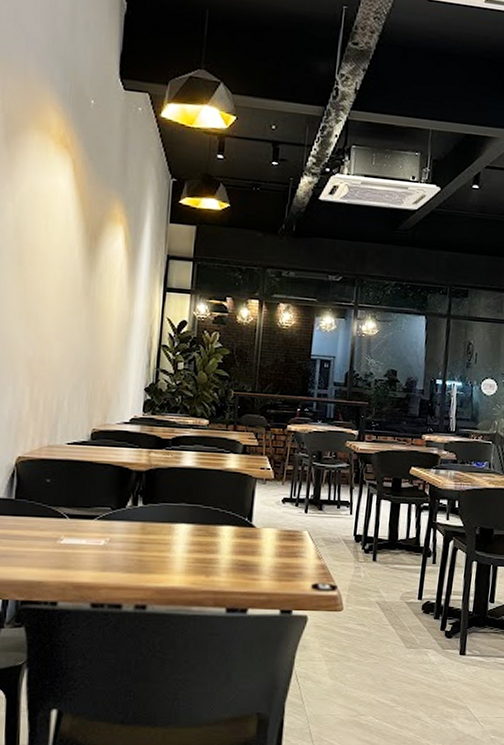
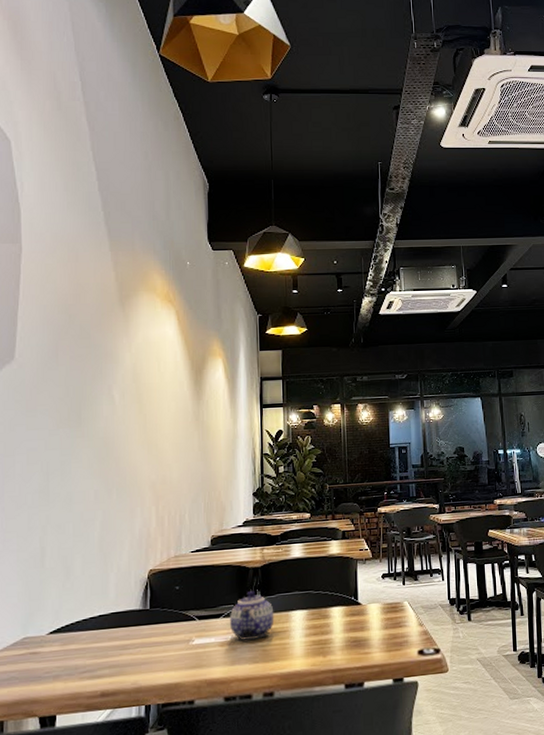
teapot: none [105,495,156,548] -> present [230,590,274,640]

